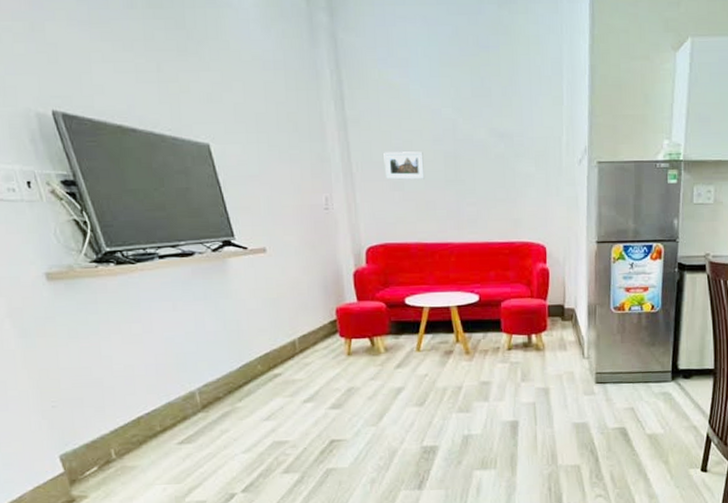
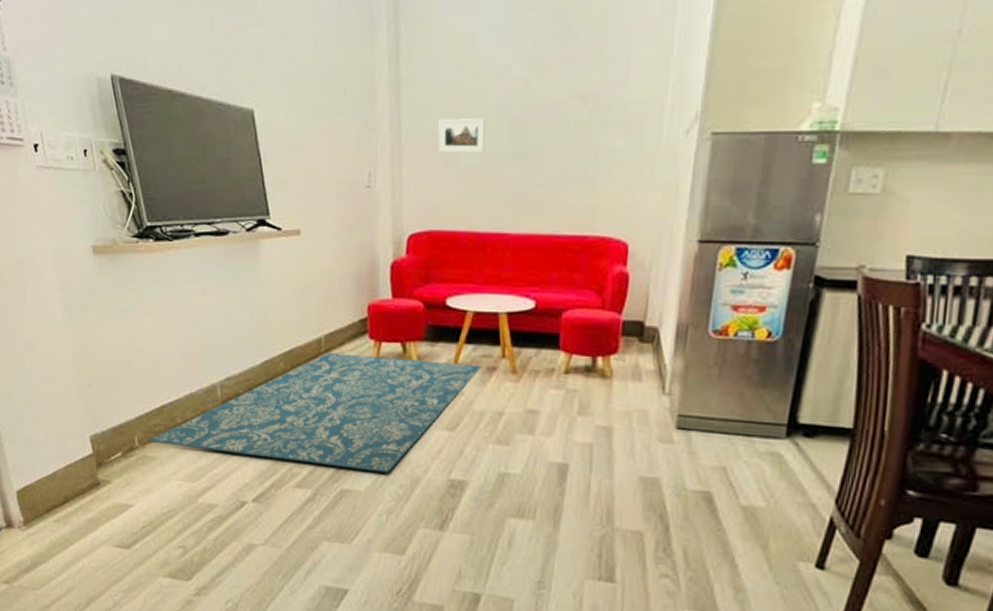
rug: none [125,350,441,454] -> present [148,352,482,473]

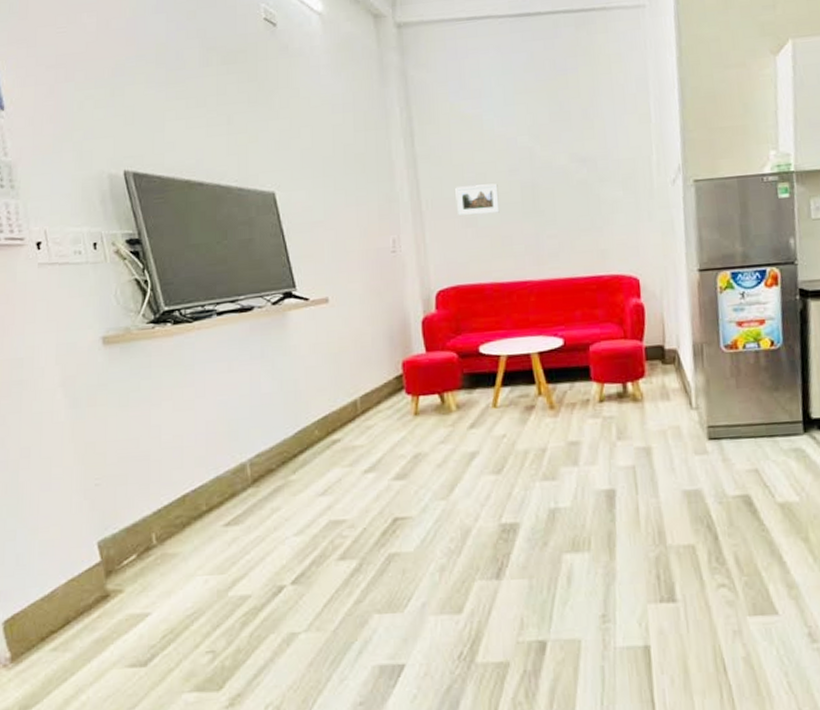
rug: present [148,352,482,473] -> none [167,405,521,538]

